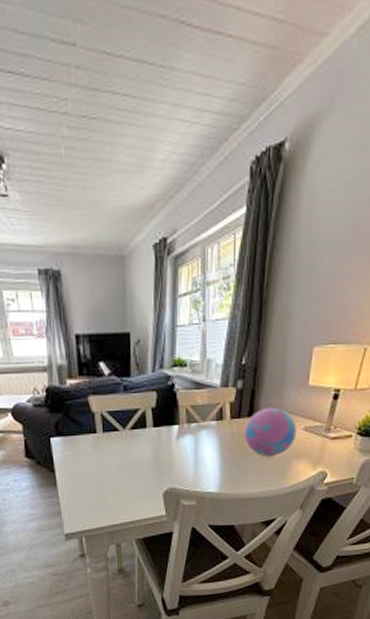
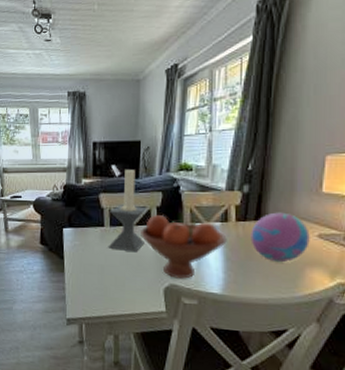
candle holder: none [100,367,141,459] -> present [108,170,147,253]
fruit bowl: none [136,417,222,482] -> present [141,215,227,279]

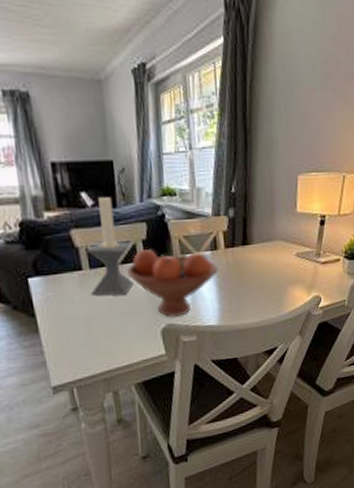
decorative ball: present [250,212,310,262] -> none [239,234,290,285]

